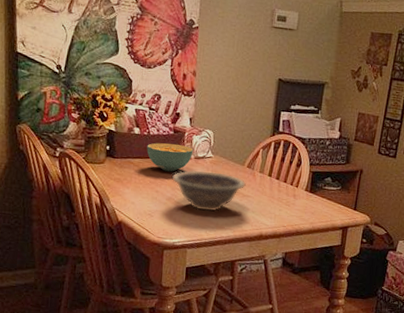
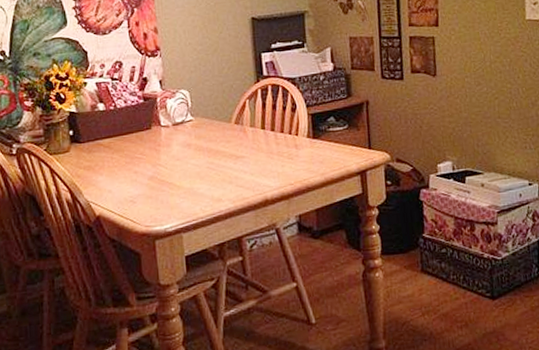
cereal bowl: present [147,142,194,172] -> none [116,113,170,147]
decorative bowl: present [171,170,246,212] -> none [149,135,237,185]

